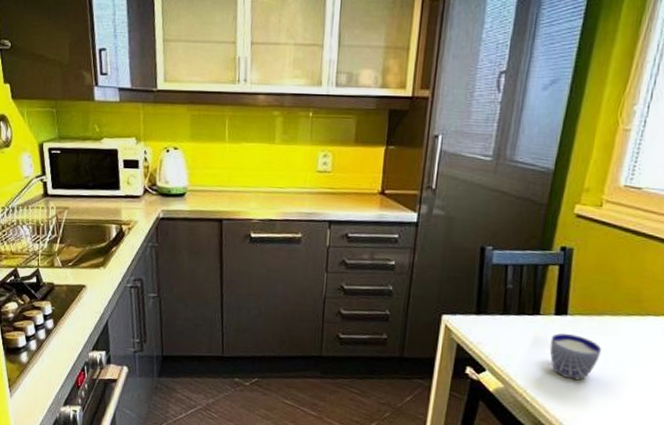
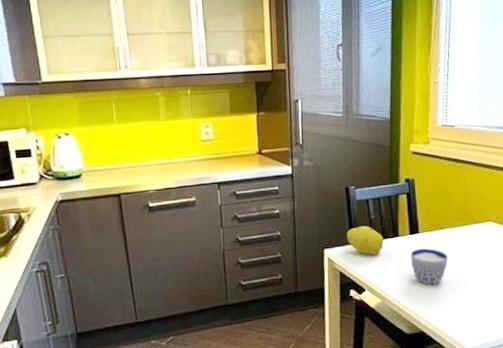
fruit: none [470,295,520,331] -> present [345,225,384,255]

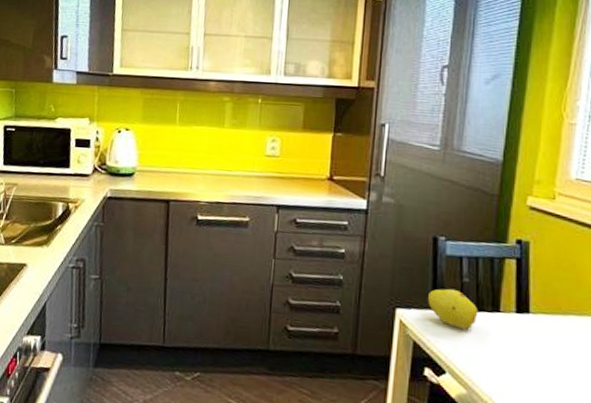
cup: present [410,248,449,285] -> none [513,333,571,389]

